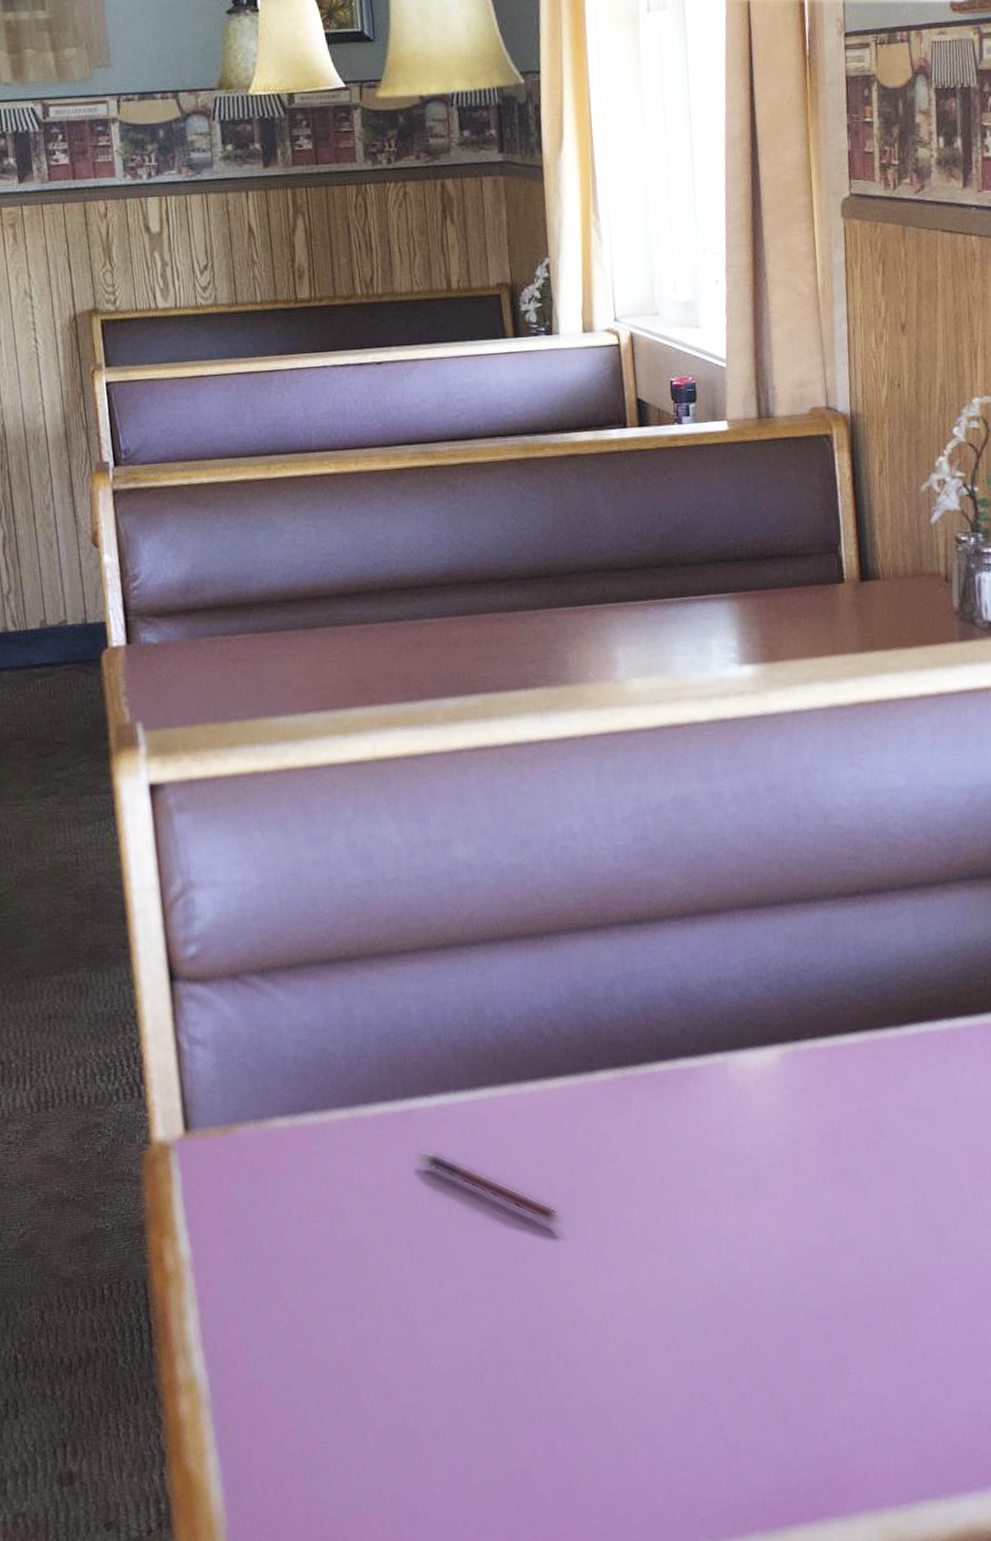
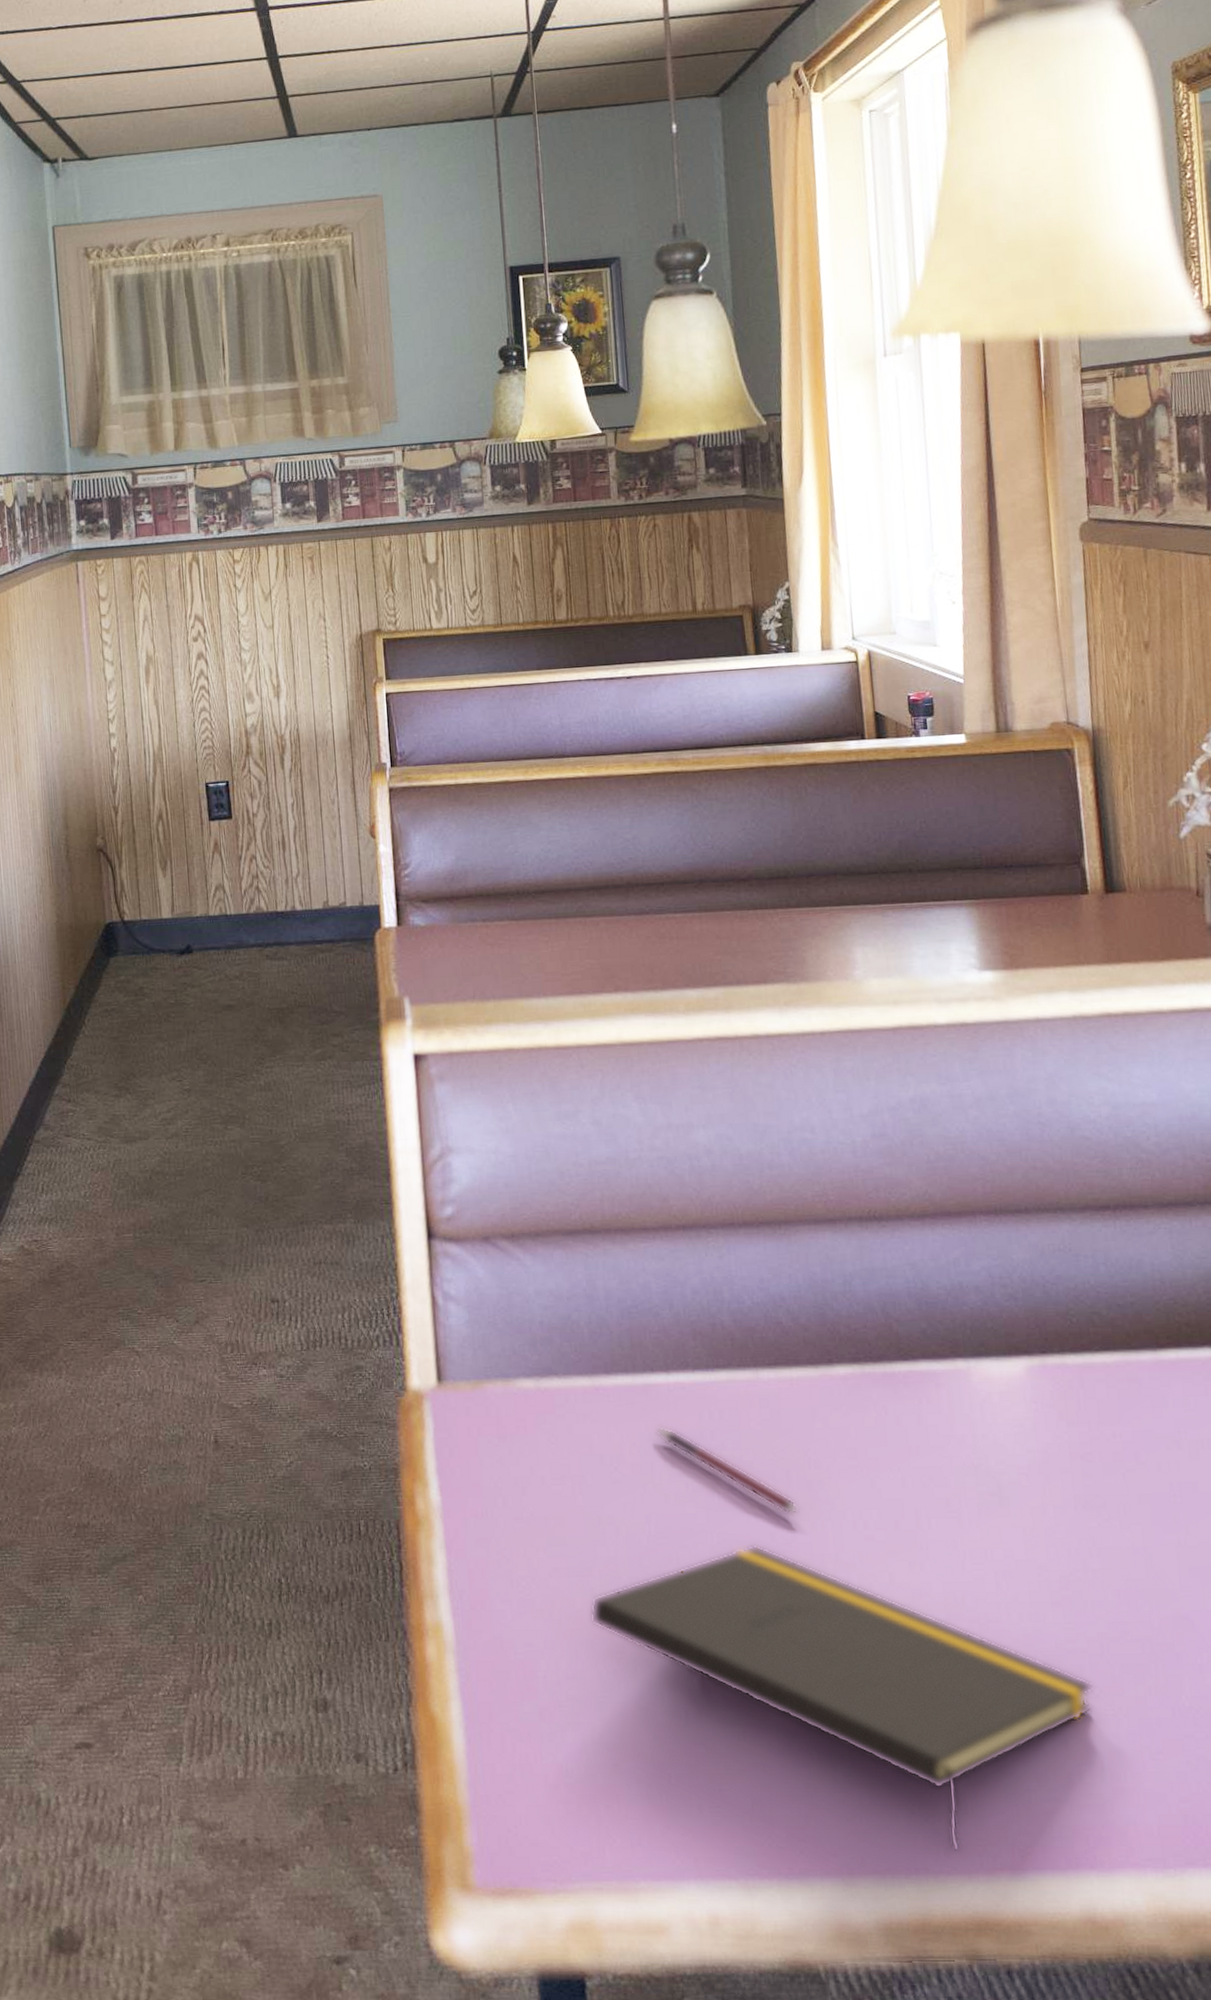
notepad: none [352,1256,839,1520] -> present [590,1544,1094,1851]

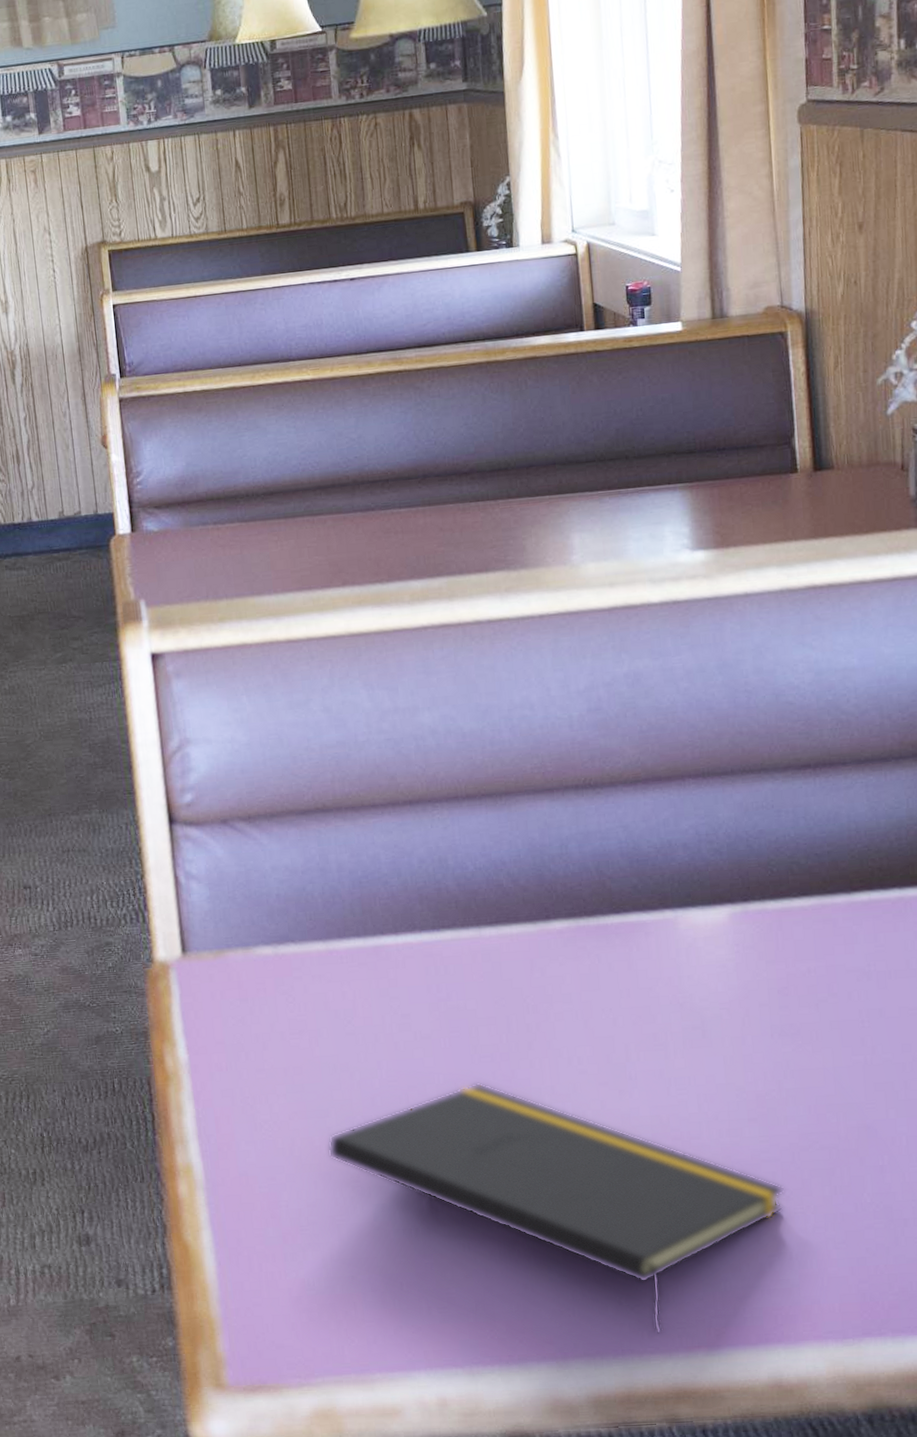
pen: present [656,1425,799,1515] -> none [386,982,519,1055]

